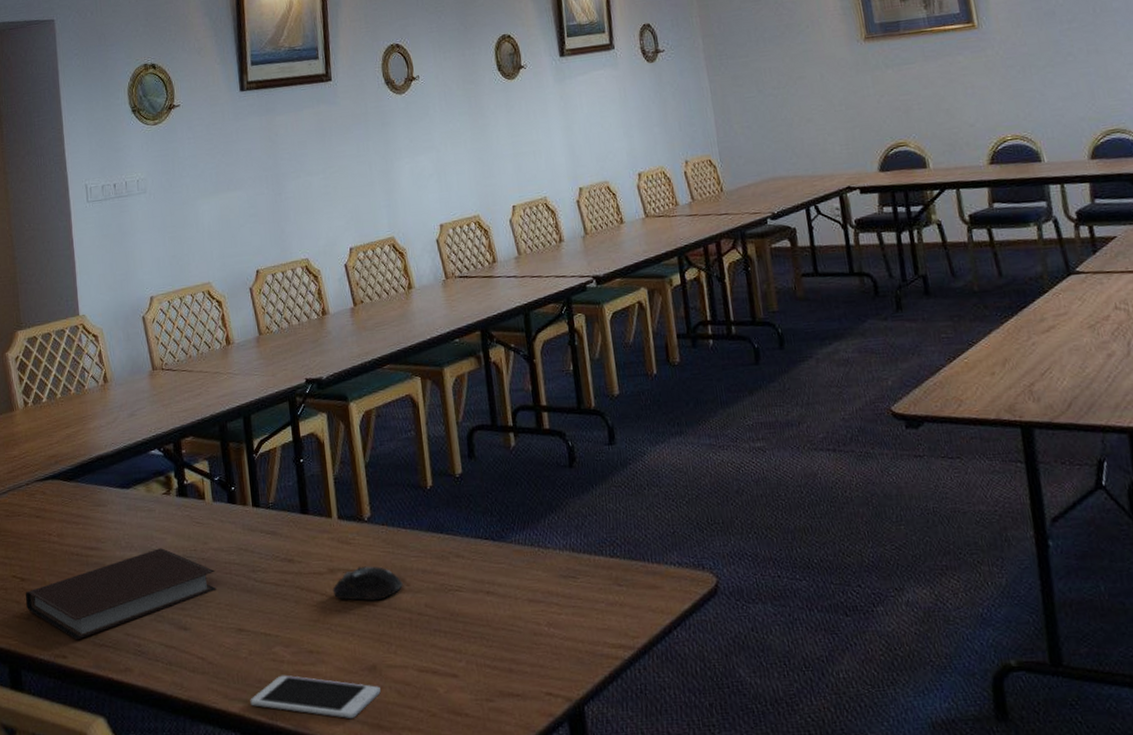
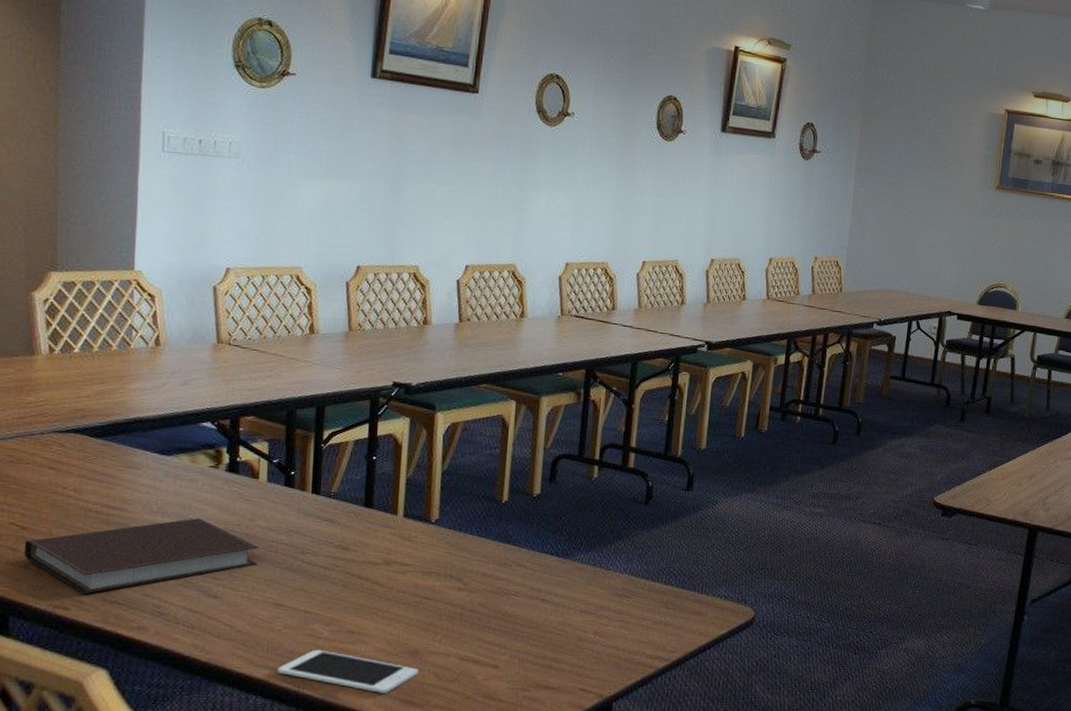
computer mouse: present [332,566,403,601] -> none [385,562,460,595]

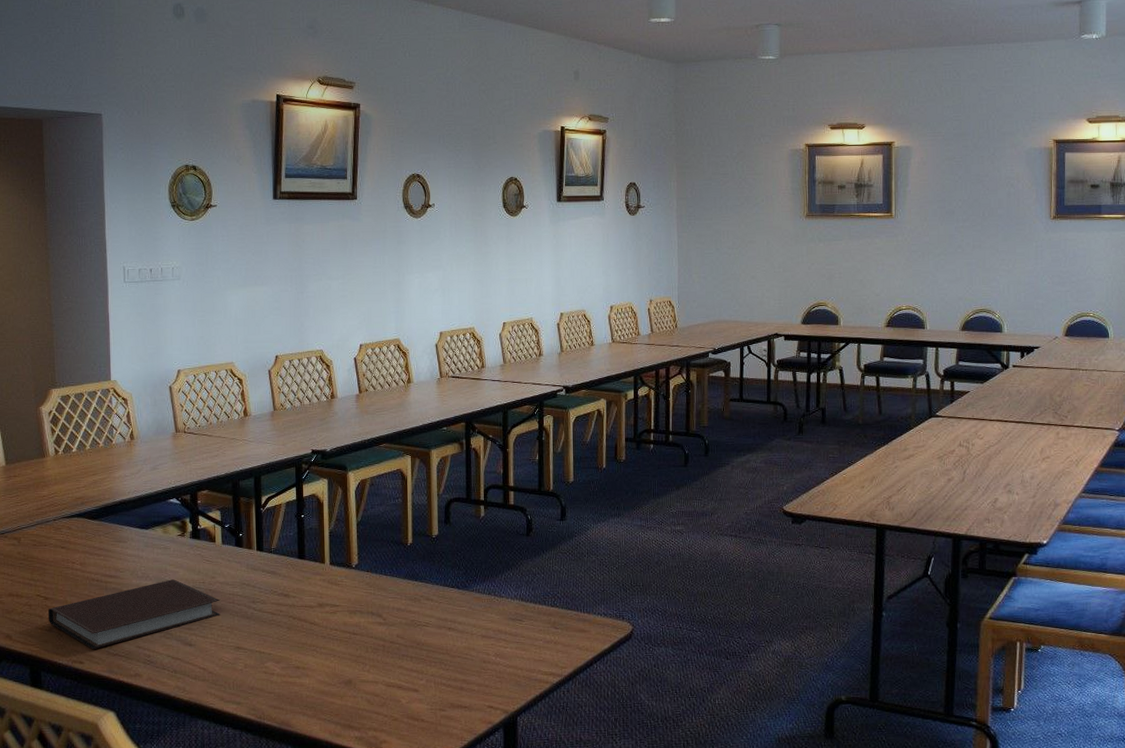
cell phone: present [277,649,418,693] -> none [242,684,353,719]

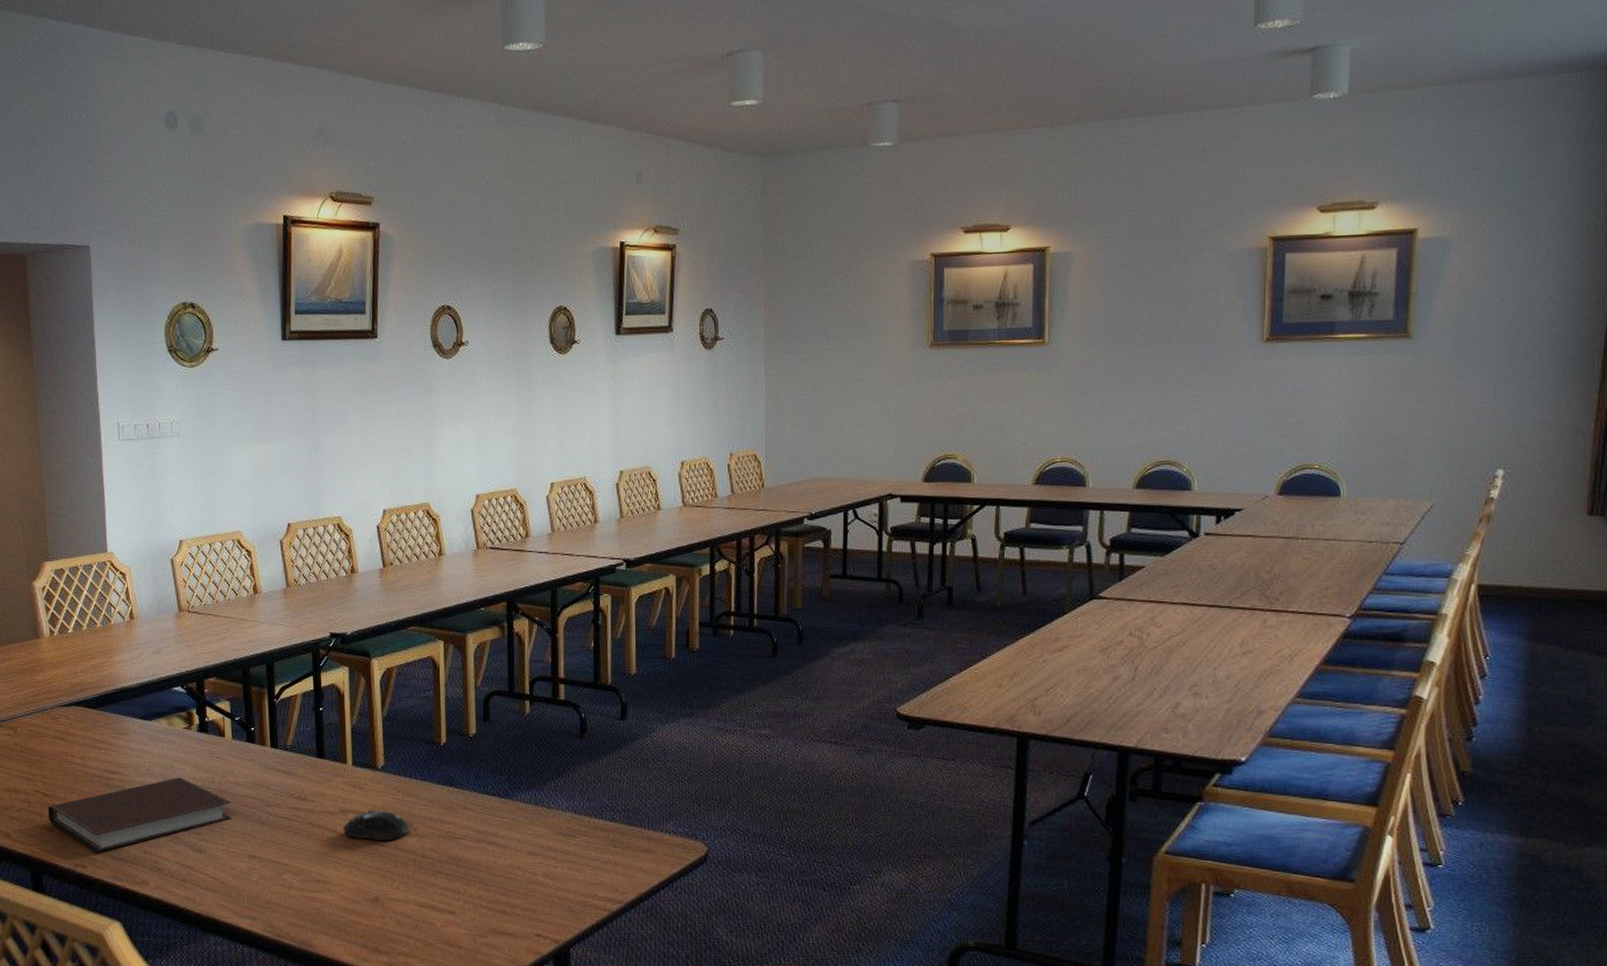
computer mouse: none [320,603,380,630] -> present [342,810,410,841]

